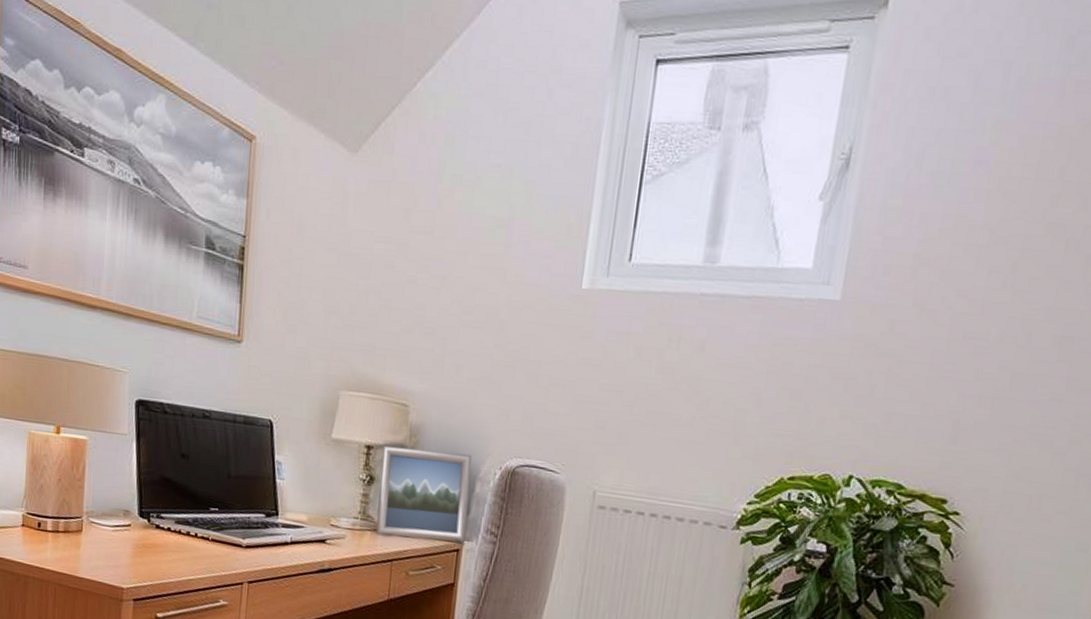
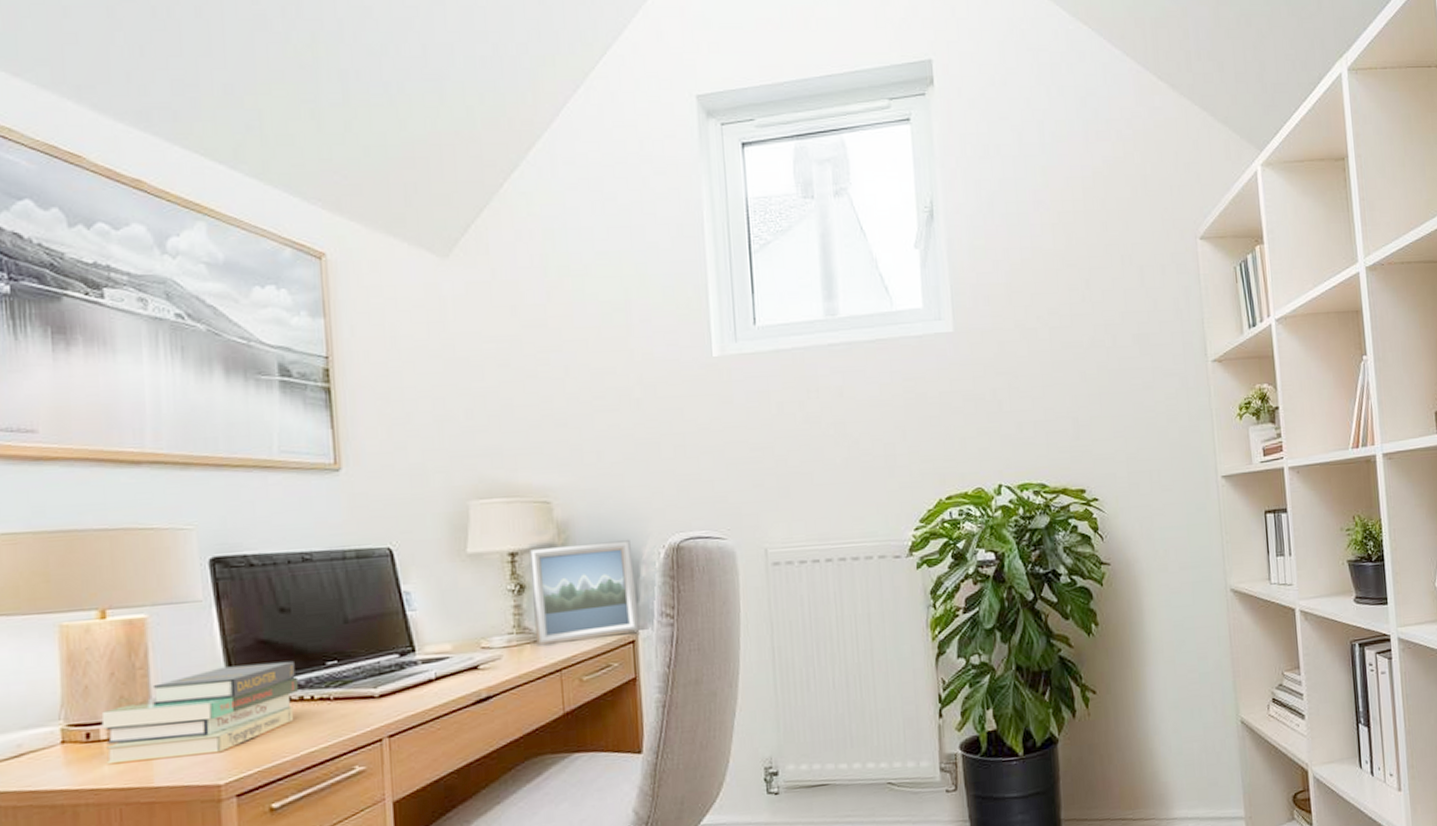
books: none [49,493,188,563] -> present [101,660,299,765]

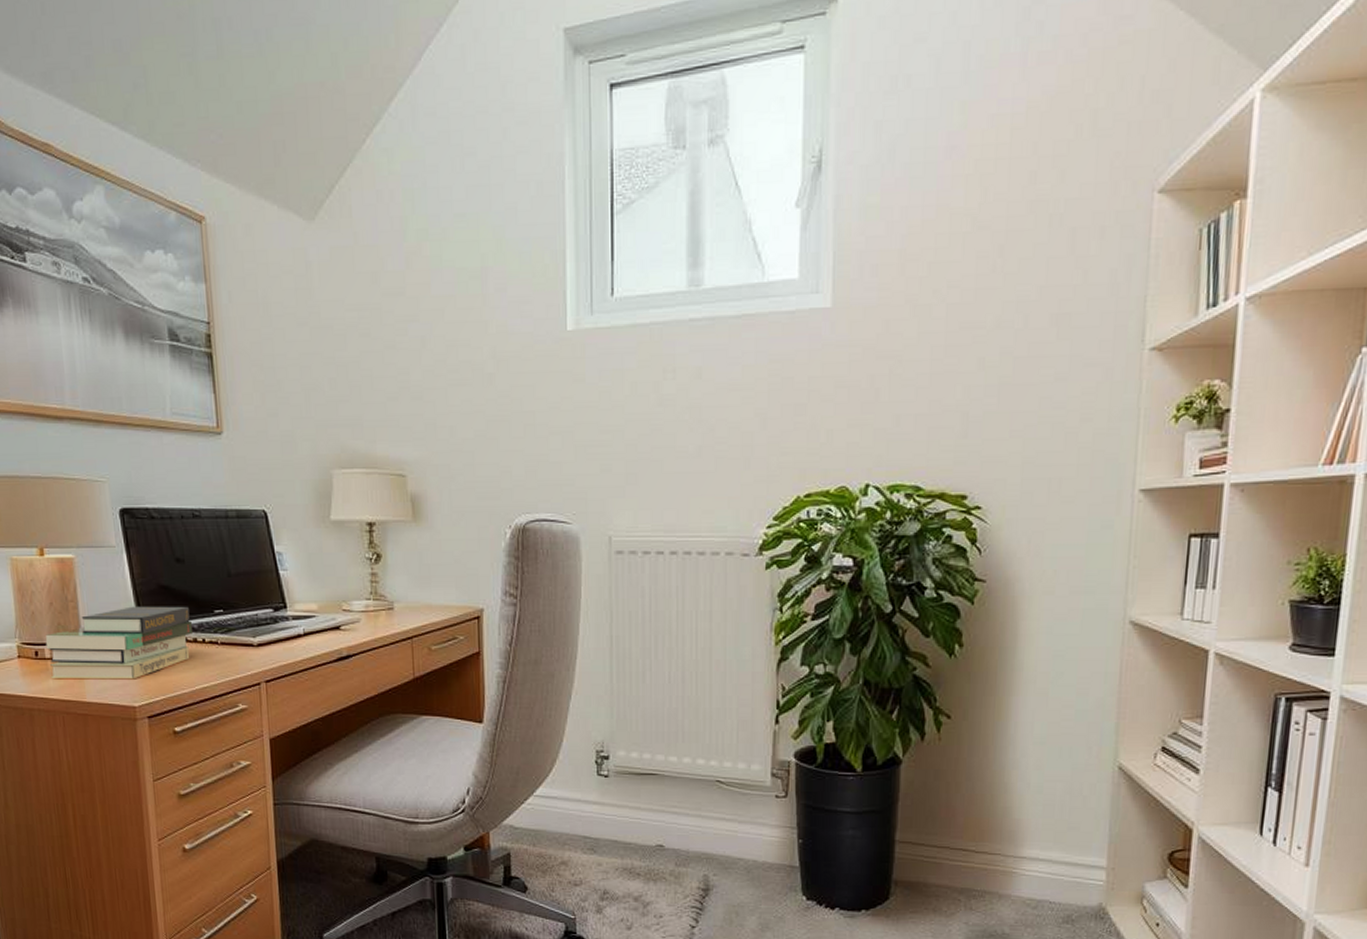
picture frame: present [528,539,640,646] -> none [385,516,485,614]

